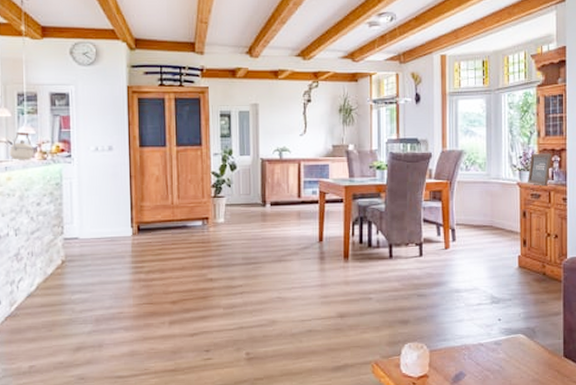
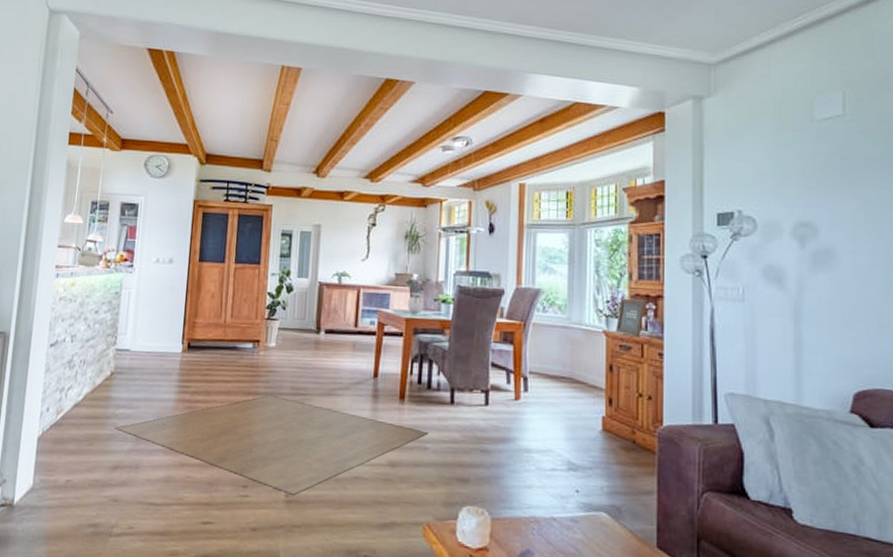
wood floor panel: none [73,266,371,353] -> present [115,394,428,495]
bouquet: none [342,142,367,181] -> present [405,272,432,314]

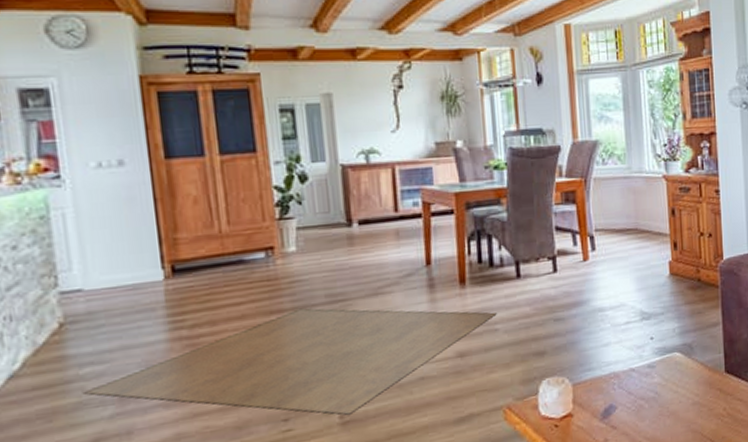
bouquet: present [405,272,432,314] -> none [449,138,480,187]
picture frame: present [616,298,645,338] -> none [675,138,700,178]

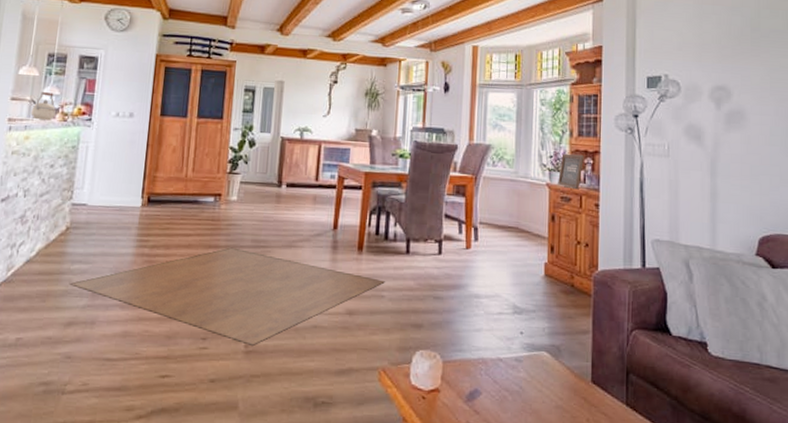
picture frame: none [675,138,700,178] -> present [558,153,584,190]

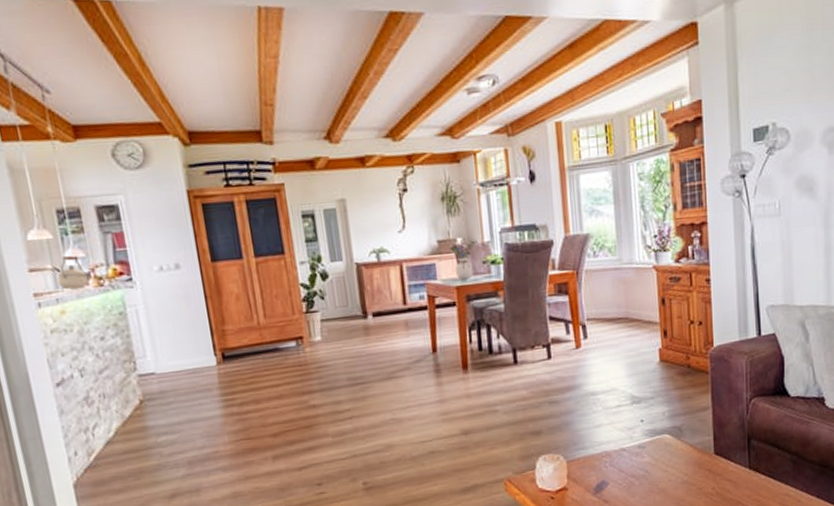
wood floor panel: present [70,247,385,346] -> none [162,390,497,482]
bouquet: none [365,128,391,168] -> present [450,235,478,281]
picture frame: present [558,153,584,190] -> none [665,228,691,268]

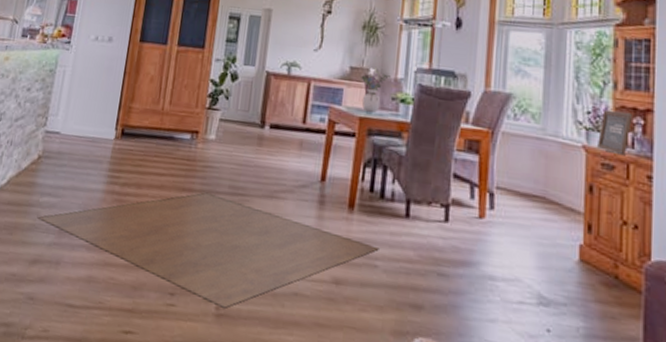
kettle: present [57,255,89,290] -> none [12,10,37,42]
wood floor panel: none [162,390,497,482] -> present [38,192,379,309]
picture frame: none [665,228,691,268] -> present [598,109,632,156]

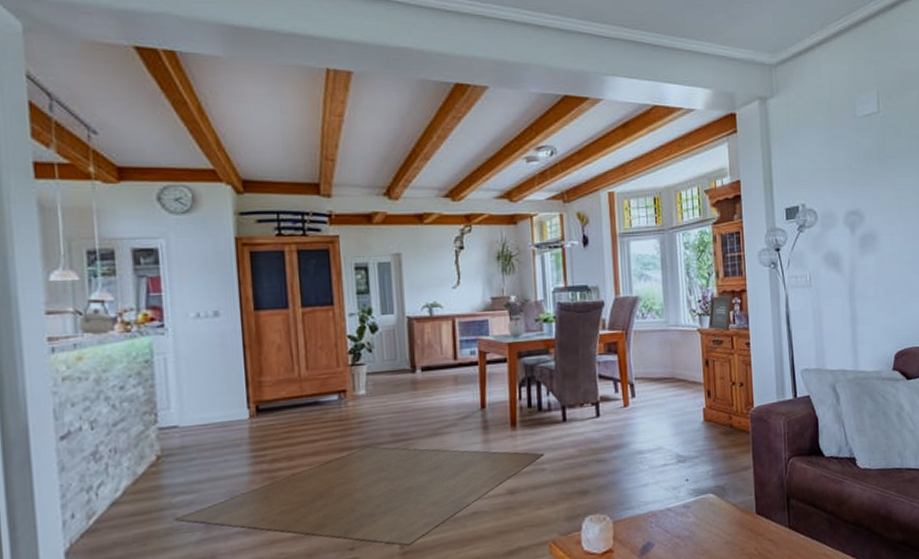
kettle: none [12,10,37,42] -> present [78,298,115,335]

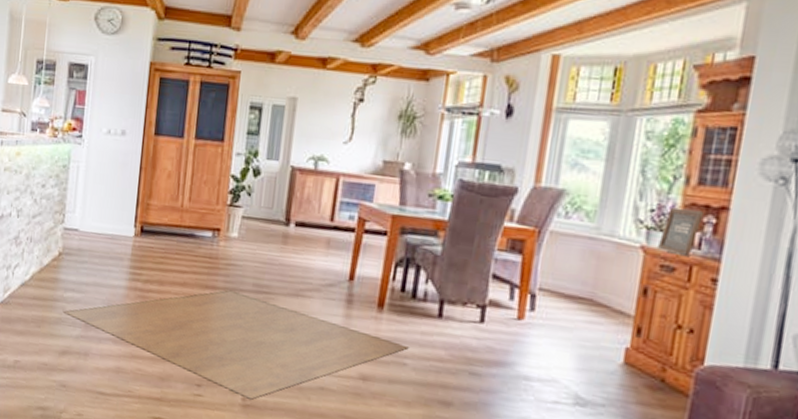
kettle: present [78,298,115,335] -> none [21,102,47,136]
bouquet: present [503,293,531,338] -> none [395,160,428,211]

